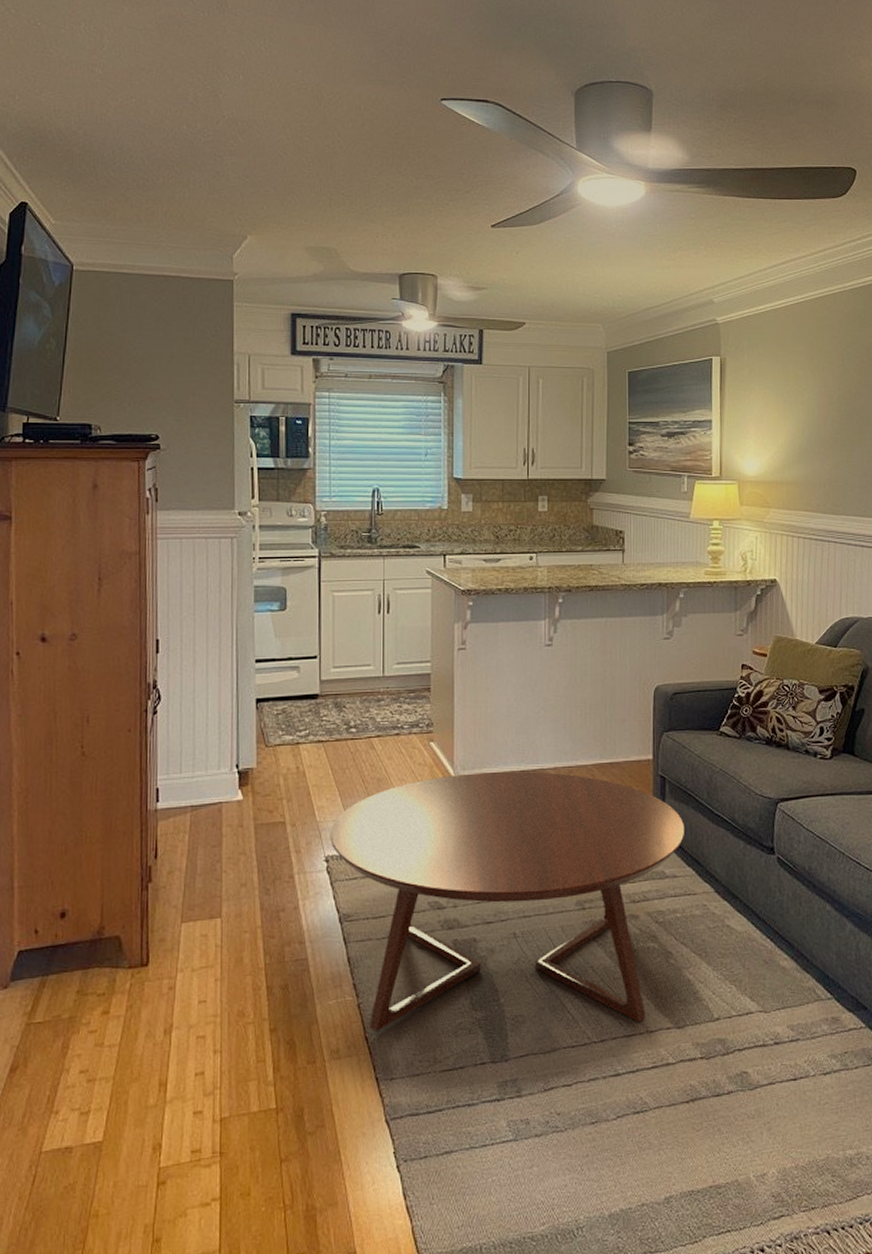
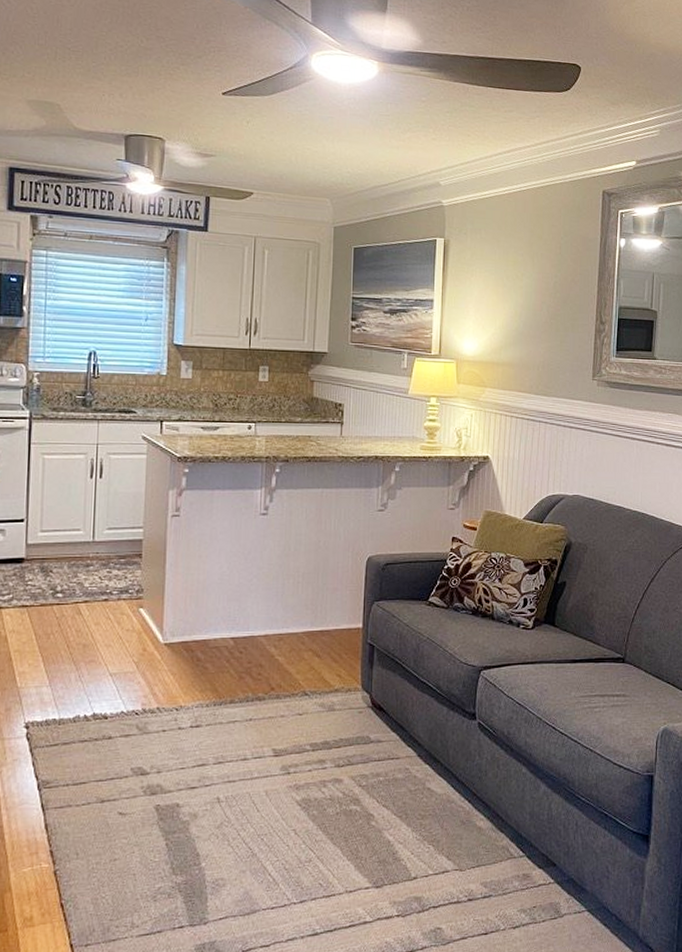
coffee table: present [330,771,685,1032] -> none [31,638,391,899]

